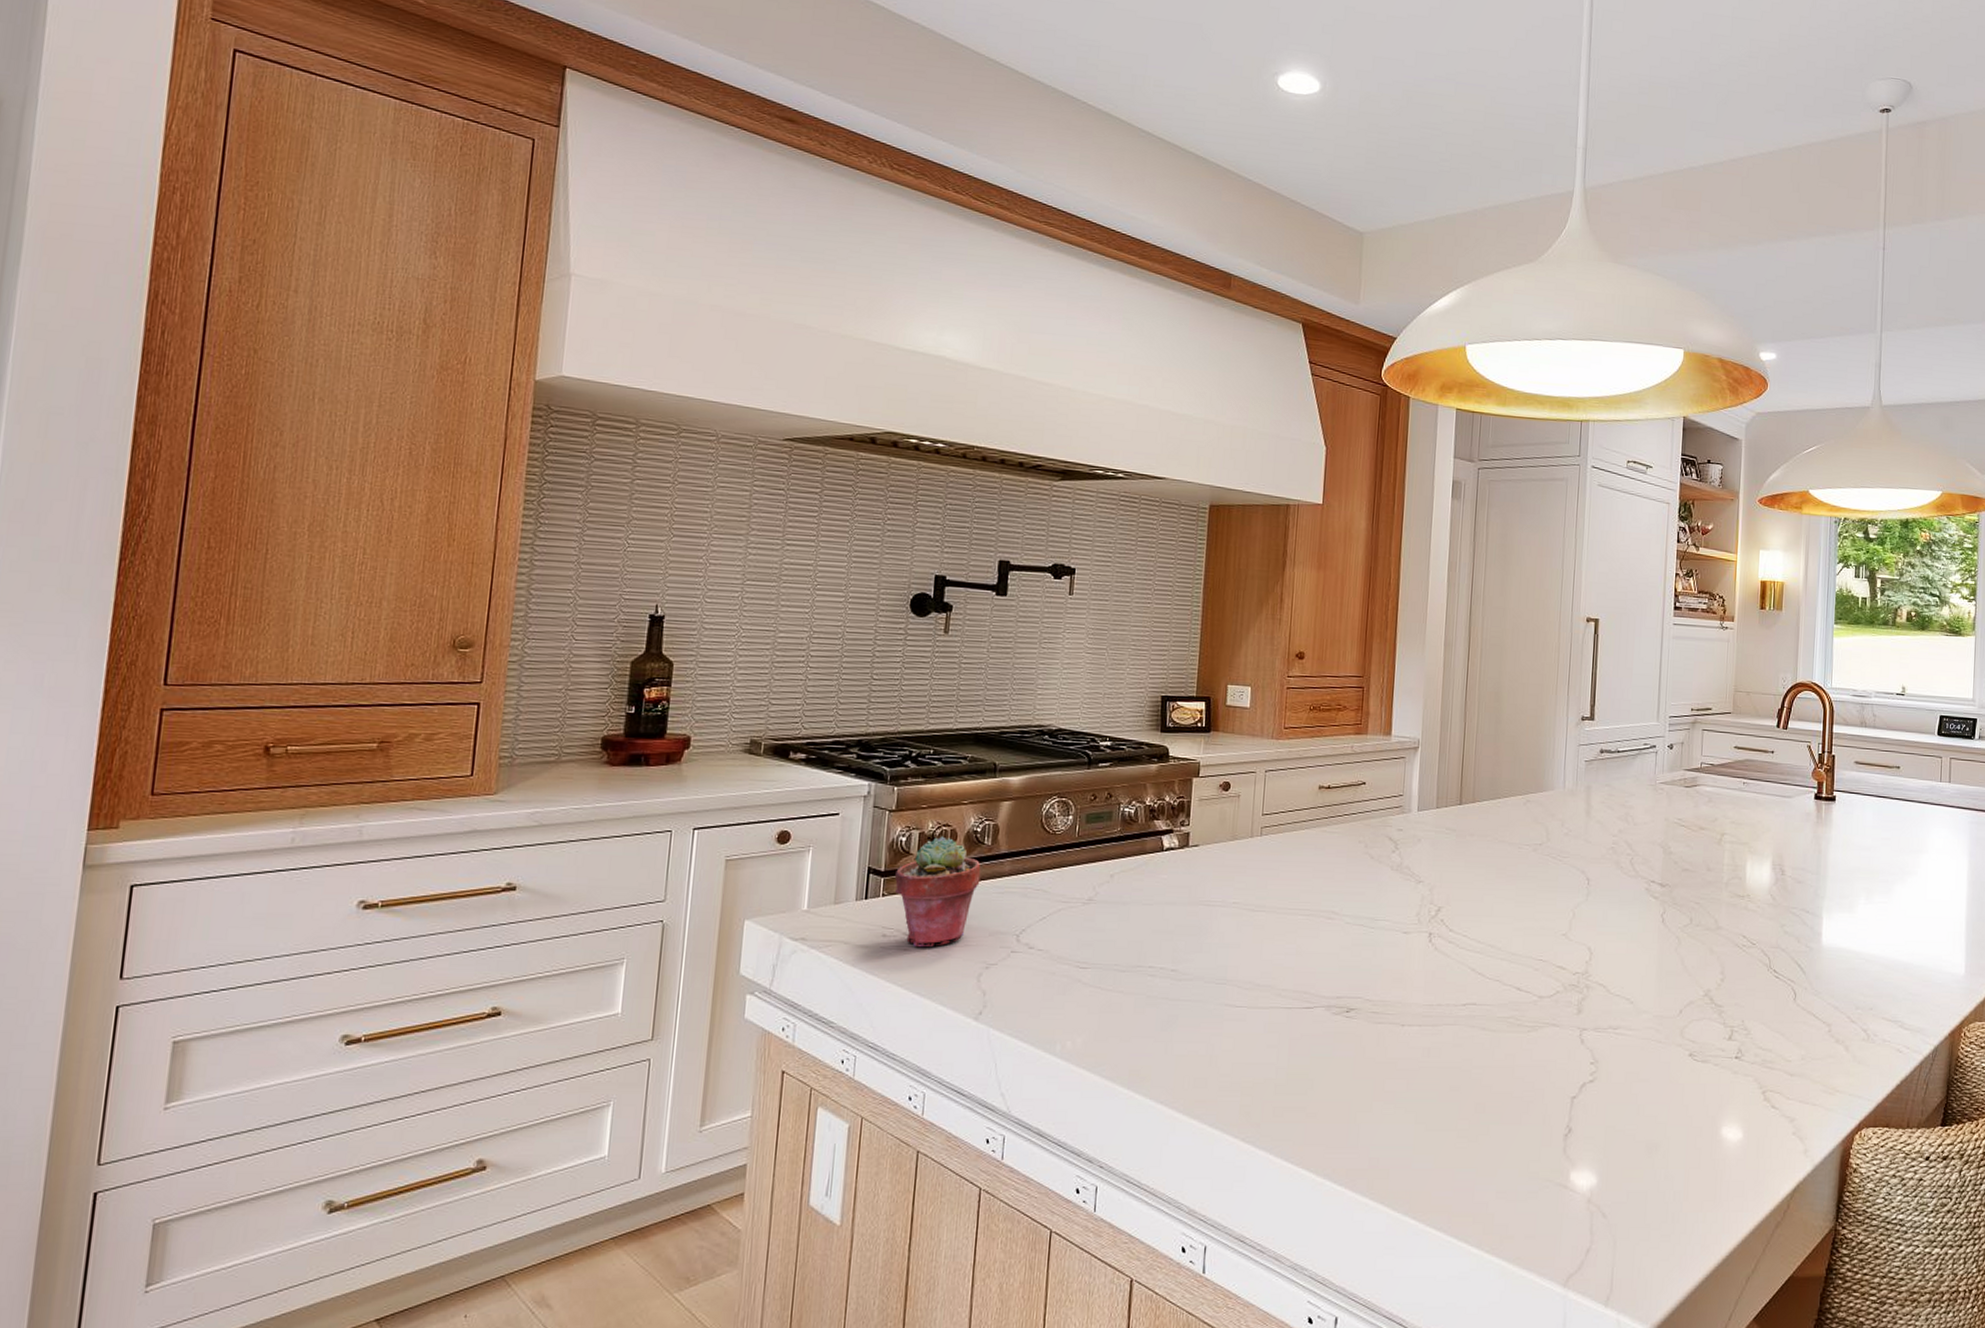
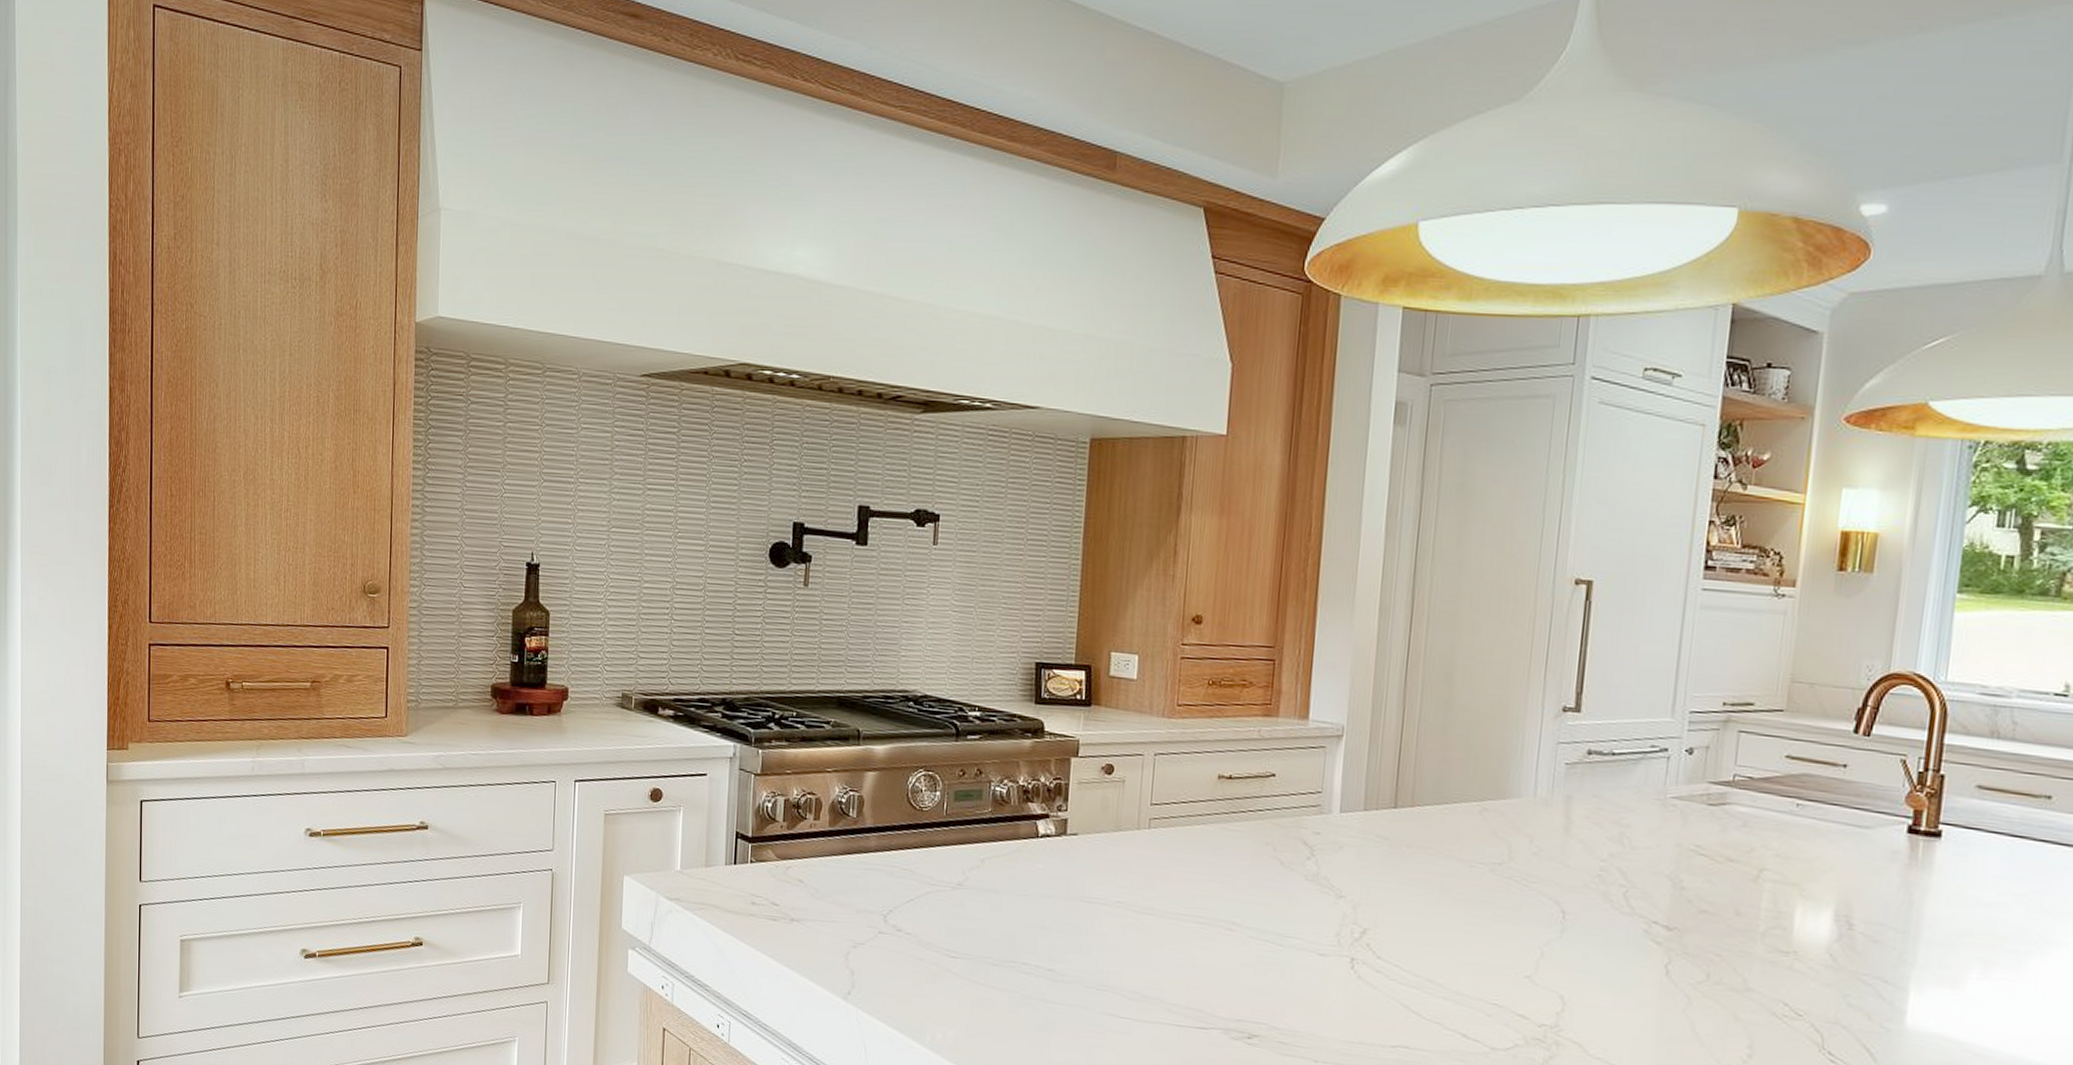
potted succulent: present [894,836,981,948] -> none [761,804,847,920]

